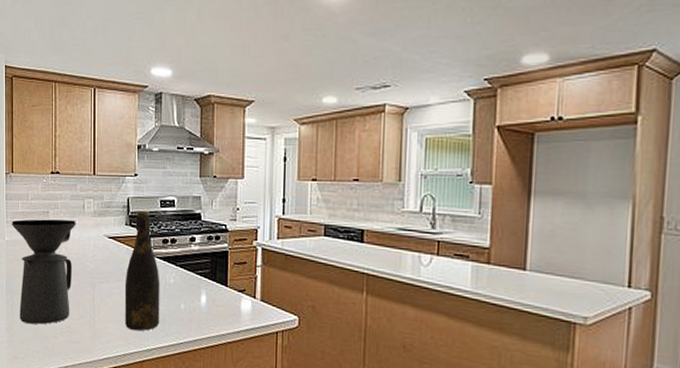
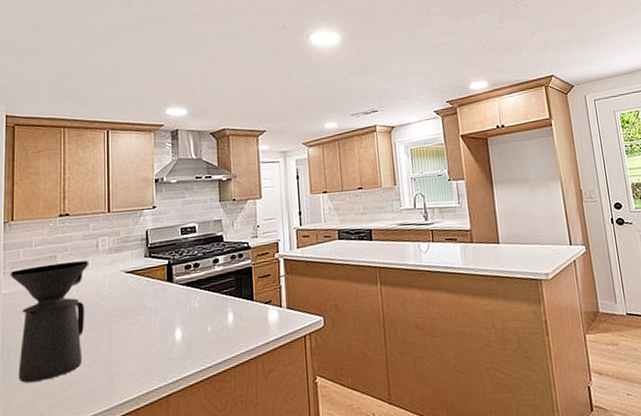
bottle: present [124,210,160,331] -> none [145,239,186,365]

